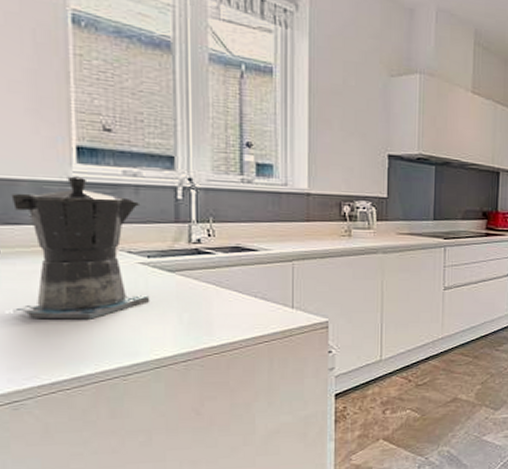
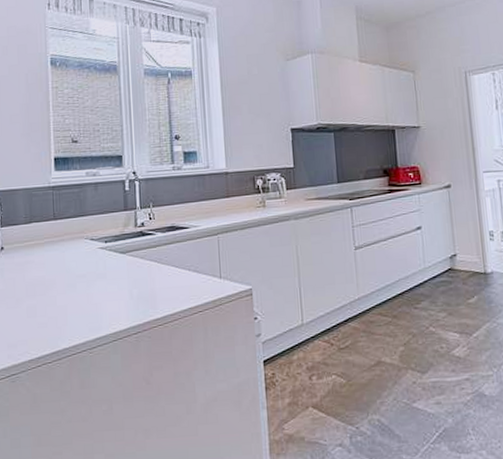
coffee maker: present [11,176,150,320] -> none [11,181,108,302]

